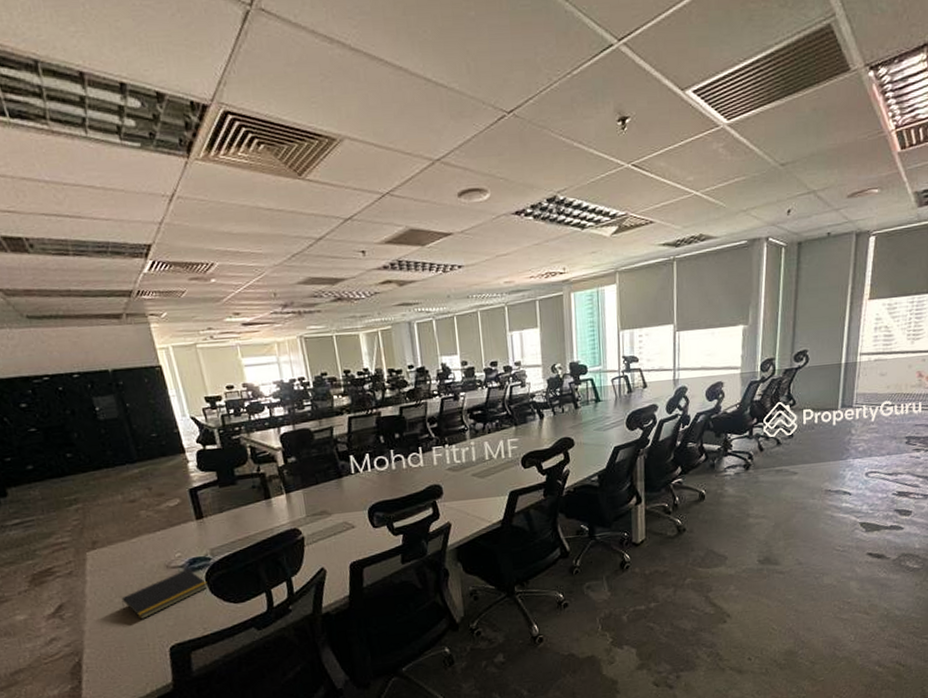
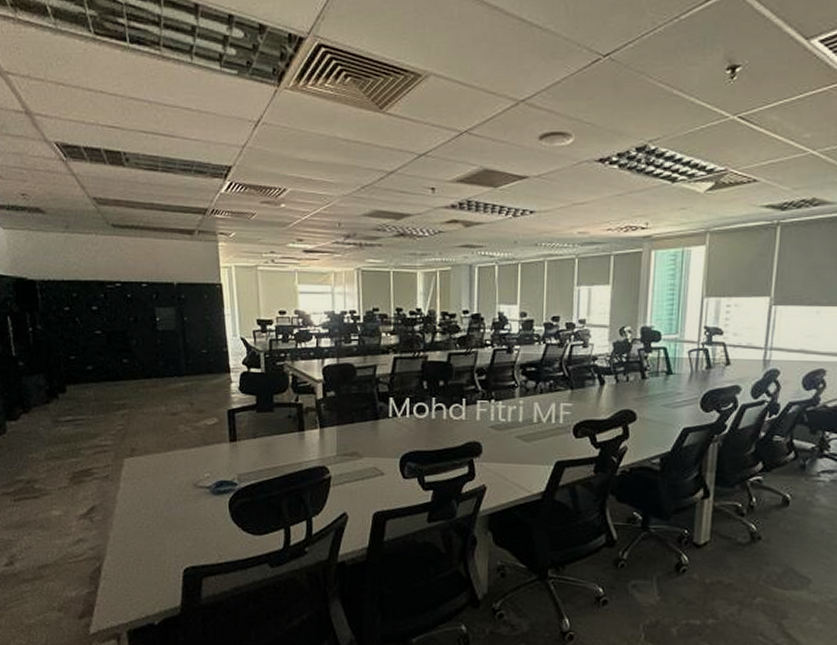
notepad: present [121,568,209,619] -> none [148,490,231,535]

